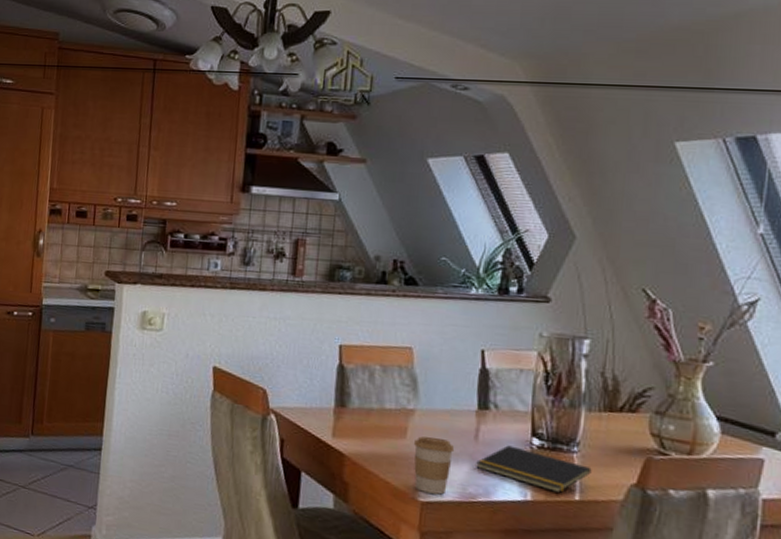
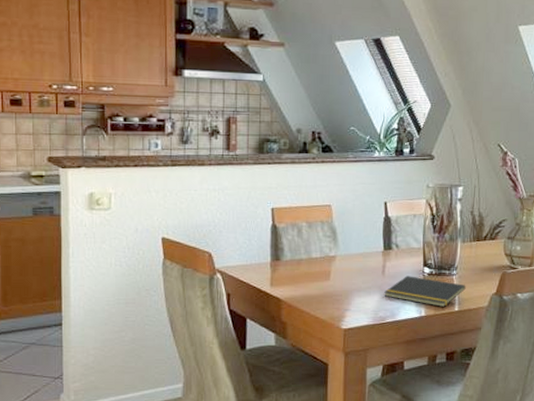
coffee cup: present [413,436,455,495] -> none [336,277,368,321]

